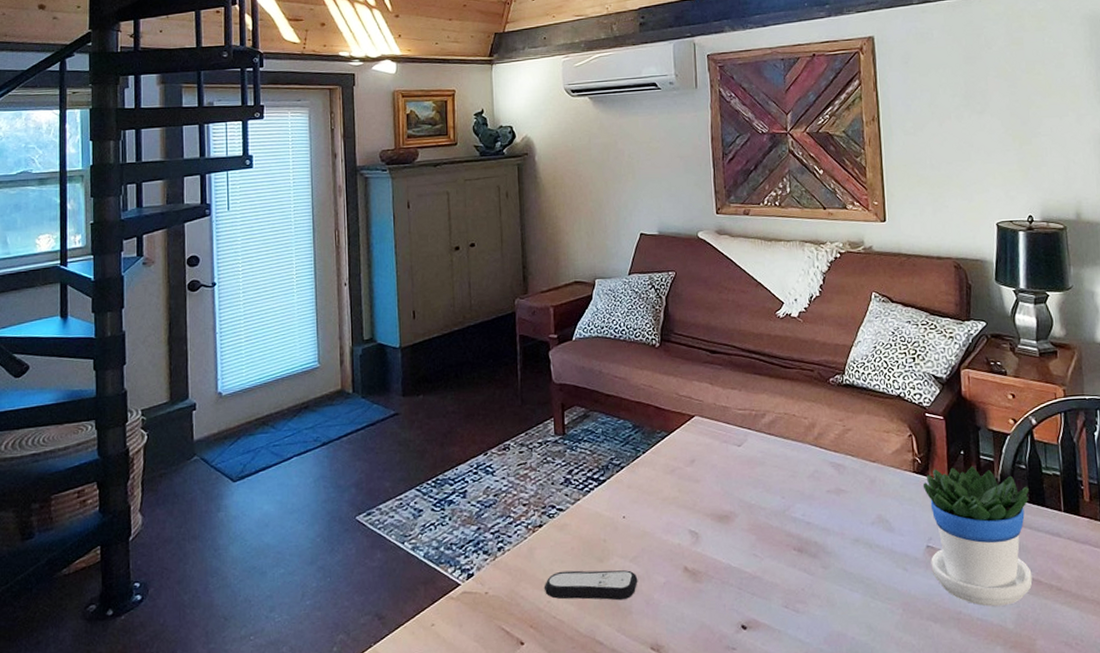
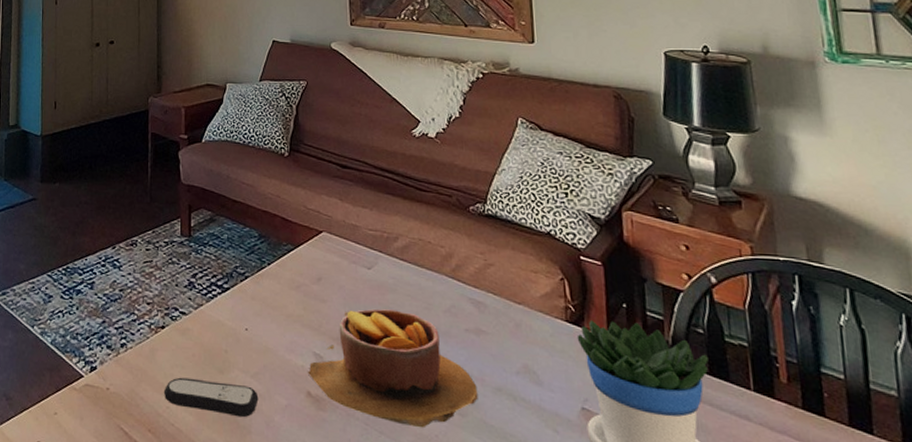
bowl: none [684,481,839,585] -> present [308,308,478,429]

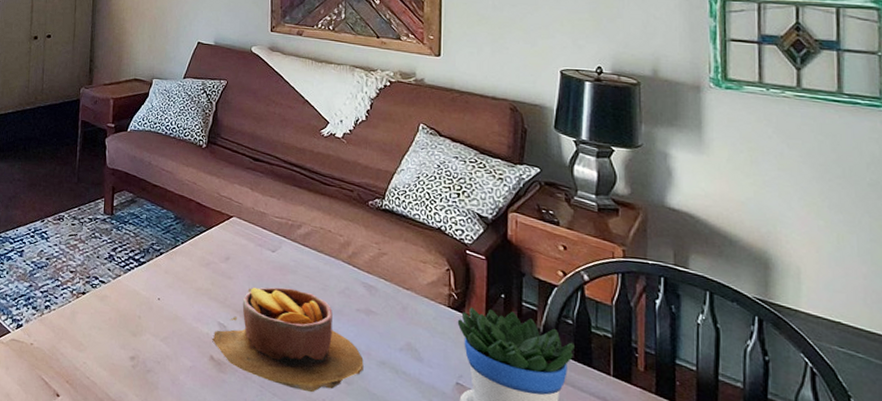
remote control: present [163,377,259,418] -> none [81,337,167,375]

